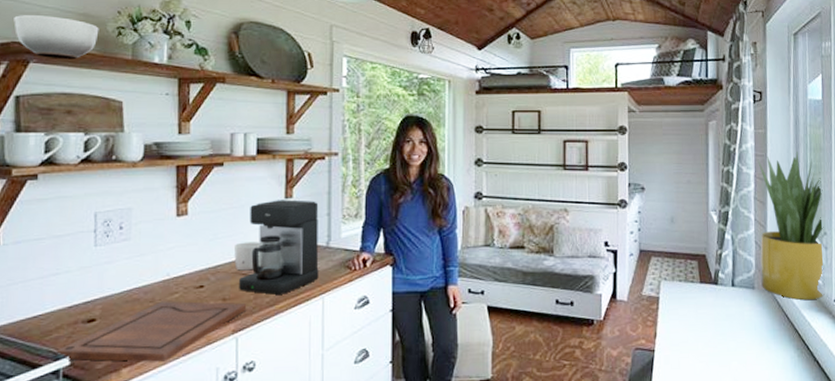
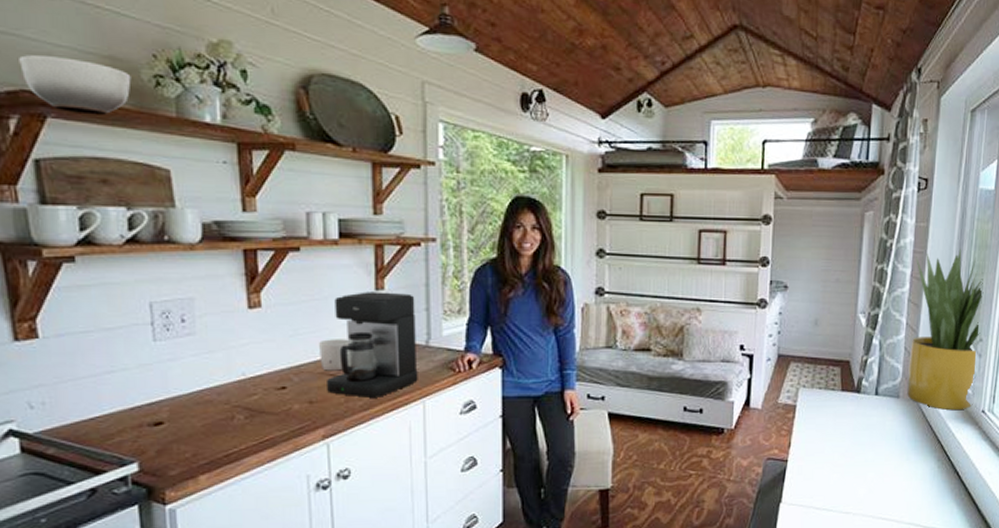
cutting board: present [55,301,247,363] -> none [121,403,338,470]

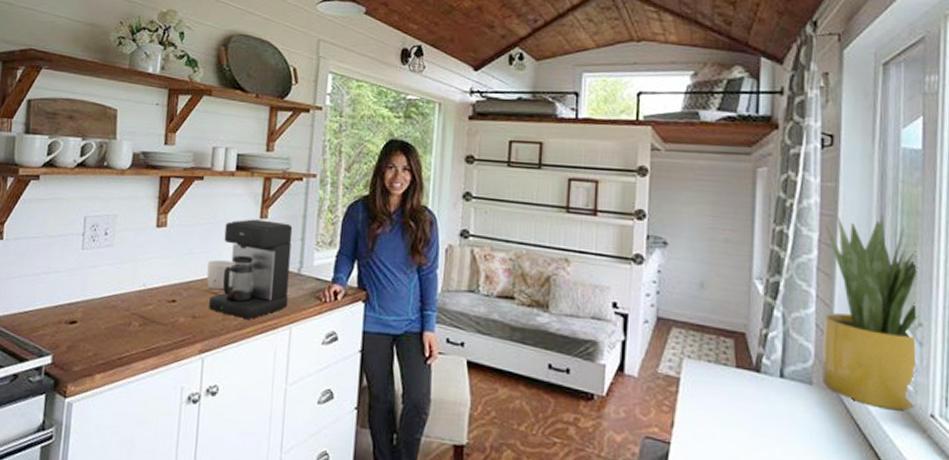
bowl: present [19,55,132,116] -> none [32,24,103,67]

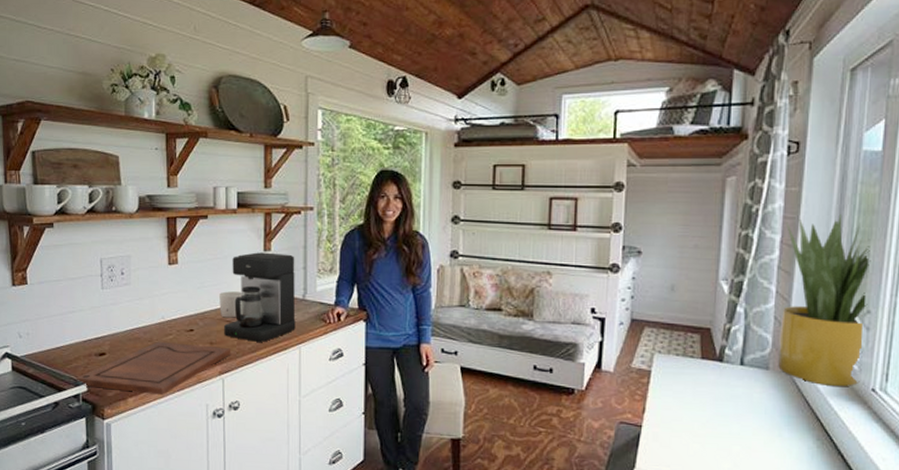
cutting board: none [40,311,215,374] -> present [76,341,231,396]

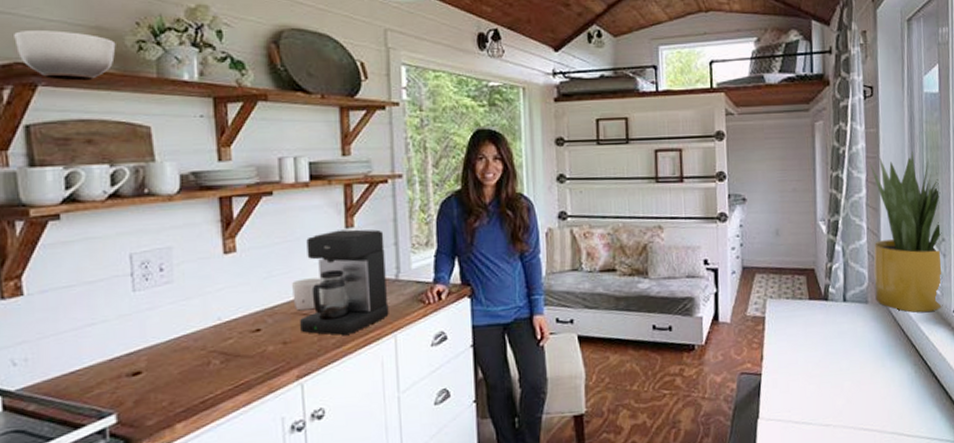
bowl: none [26,75,96,117] -> present [14,30,116,81]
cutting board: present [76,341,231,396] -> none [99,345,311,418]

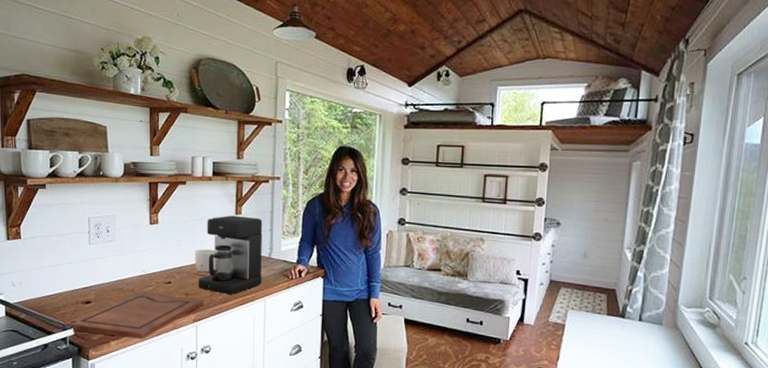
bowl: present [14,30,116,81] -> none [23,51,87,90]
cutting board: none [99,345,311,418] -> present [64,291,205,340]
planter: present [869,152,943,313] -> none [670,196,748,341]

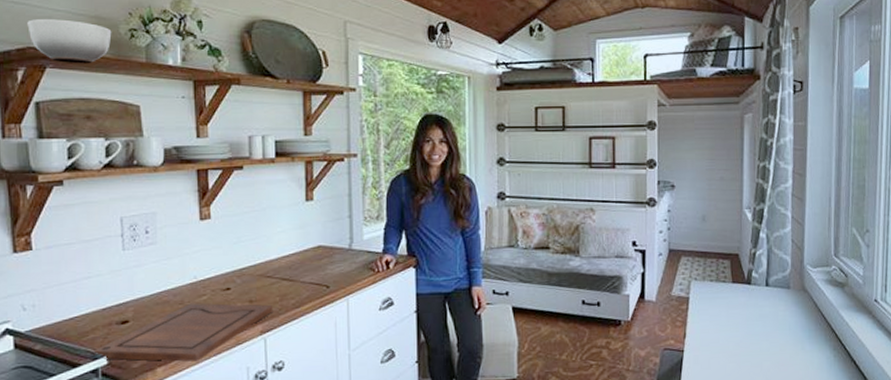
bowl: none [23,51,87,90] -> present [27,19,112,64]
mug: present [195,249,215,273] -> none [258,244,283,273]
coffee maker: present [198,215,263,294] -> none [265,202,342,297]

